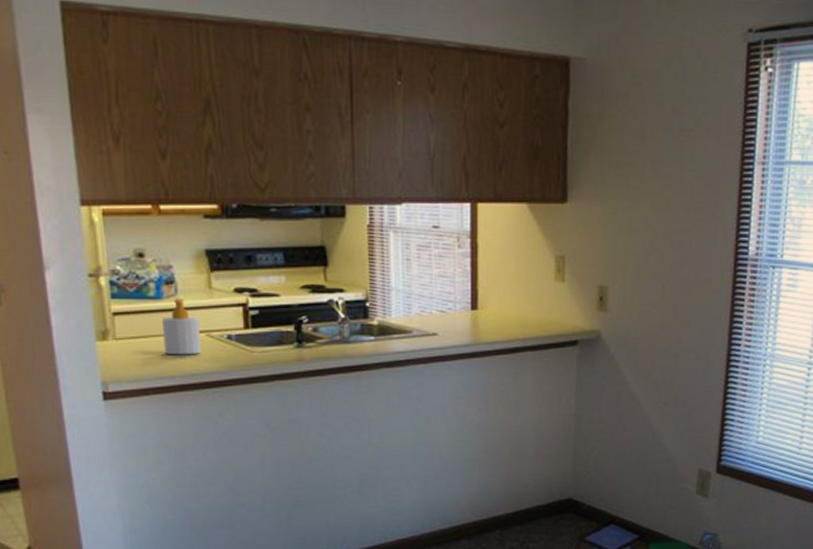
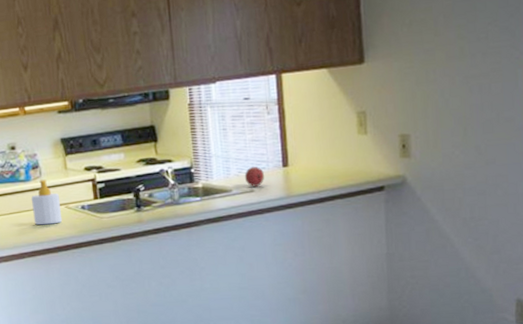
fruit: none [427,305,451,329] -> present [244,166,265,187]

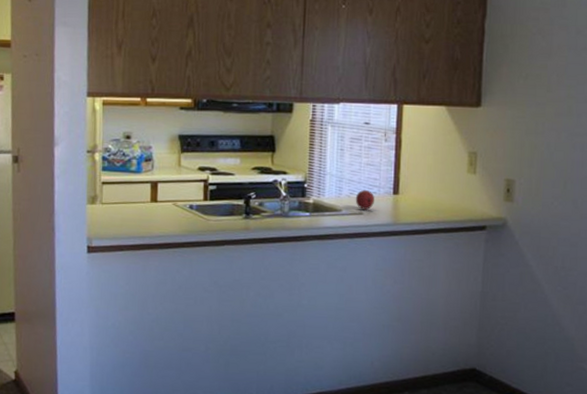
soap bottle: present [31,179,63,225] -> none [138,173,169,220]

